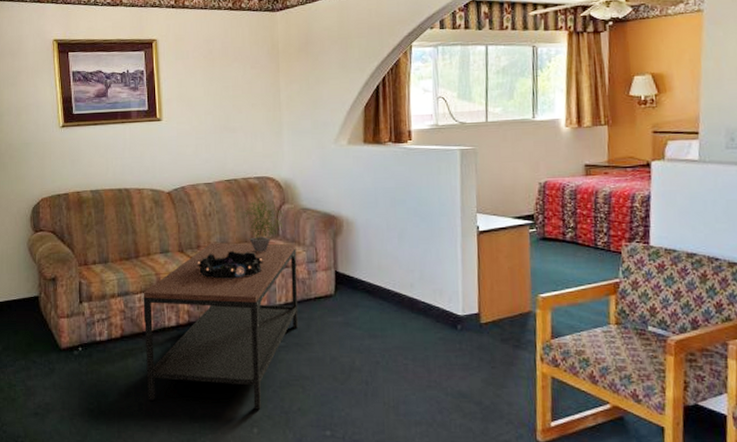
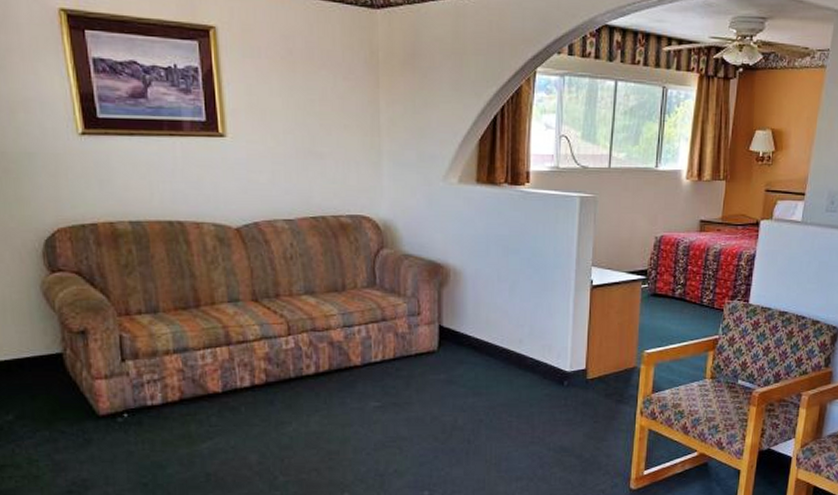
coffee table: present [143,242,299,410] -> none [207,291,397,474]
decorative bowl: present [197,250,263,280] -> none [275,300,357,334]
potted plant: present [241,196,284,253] -> none [330,238,382,305]

